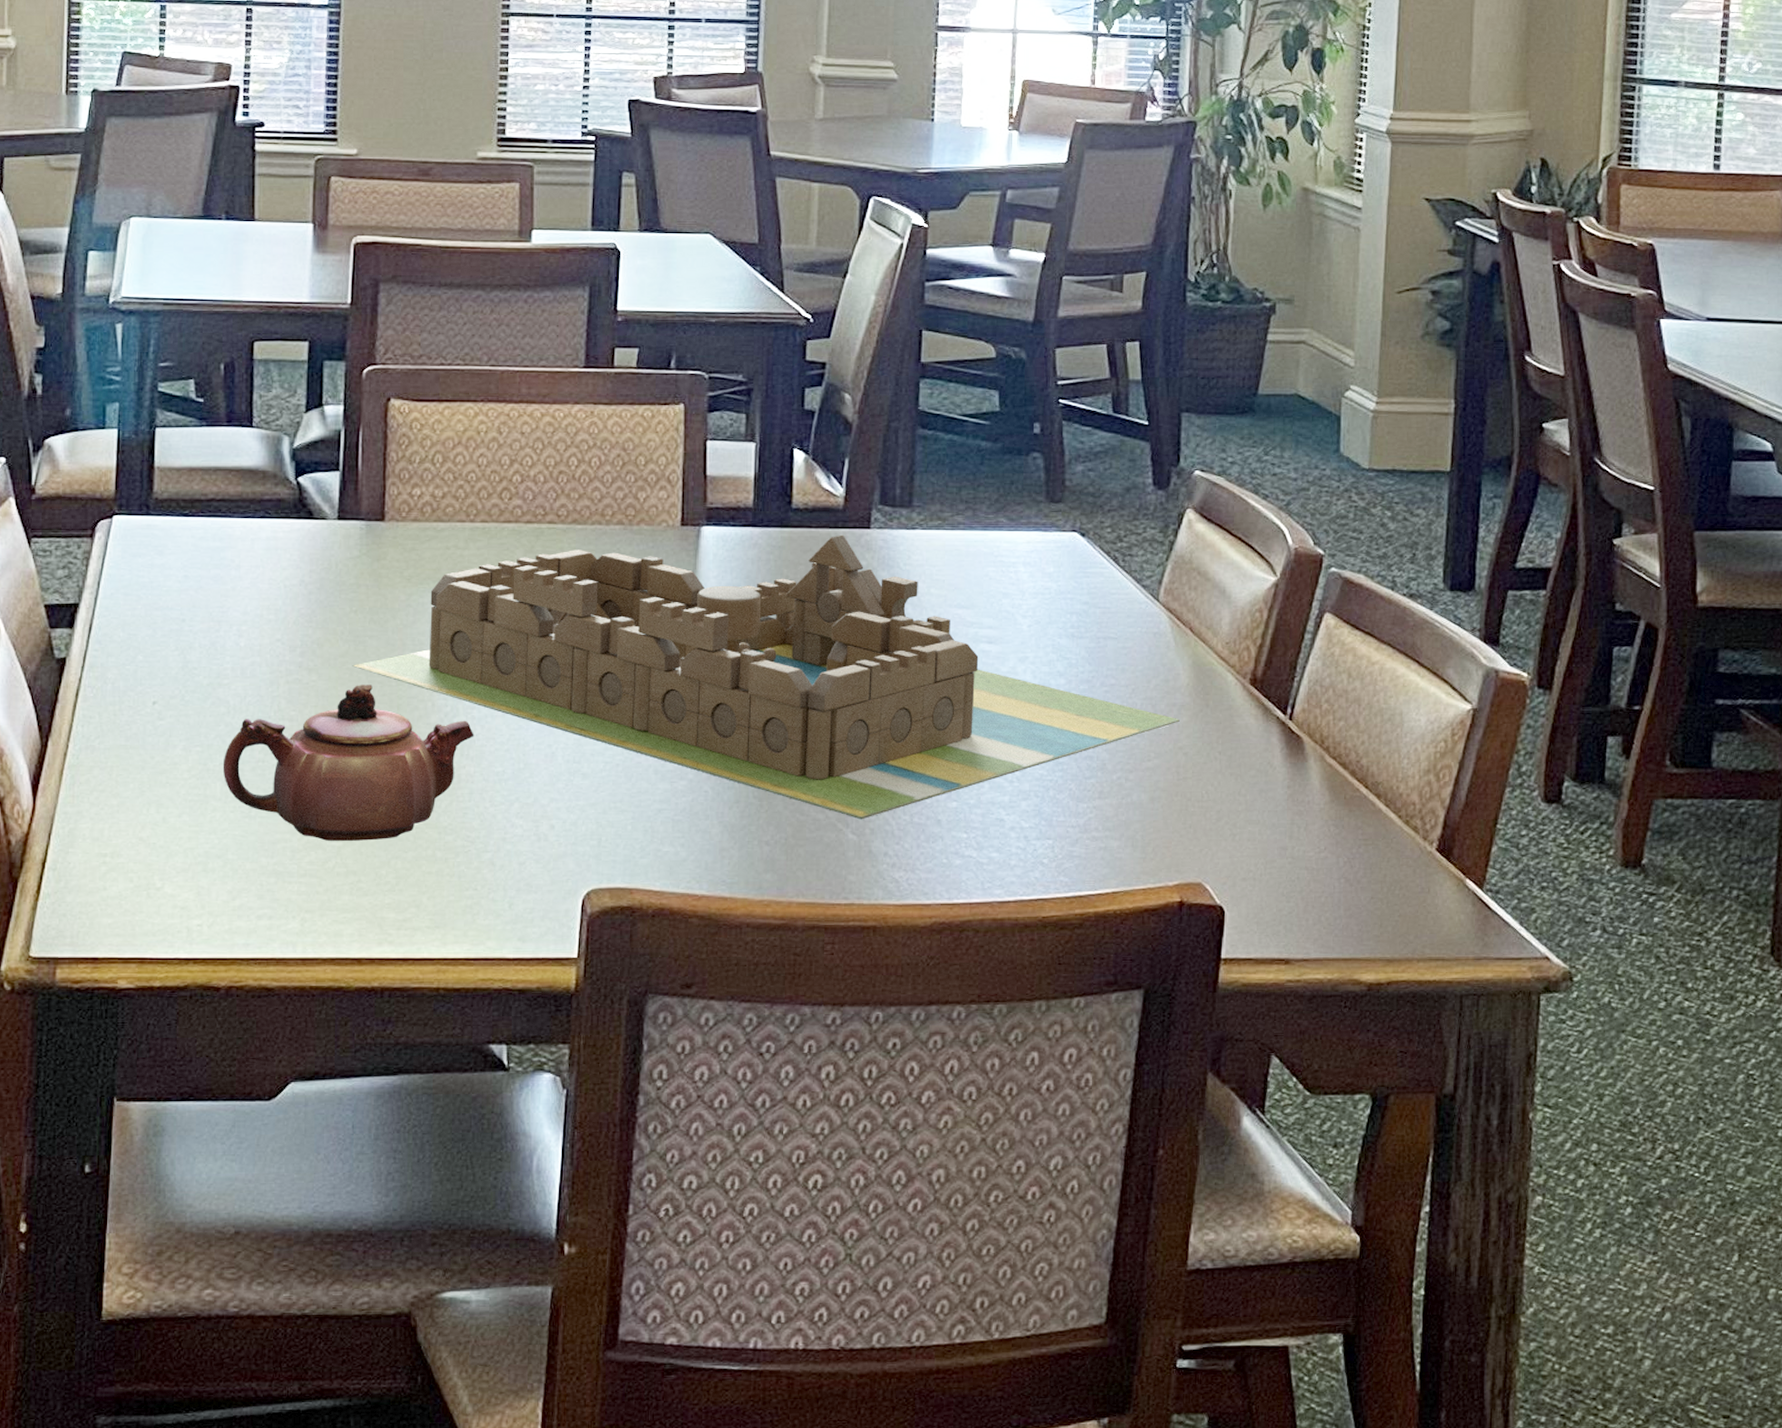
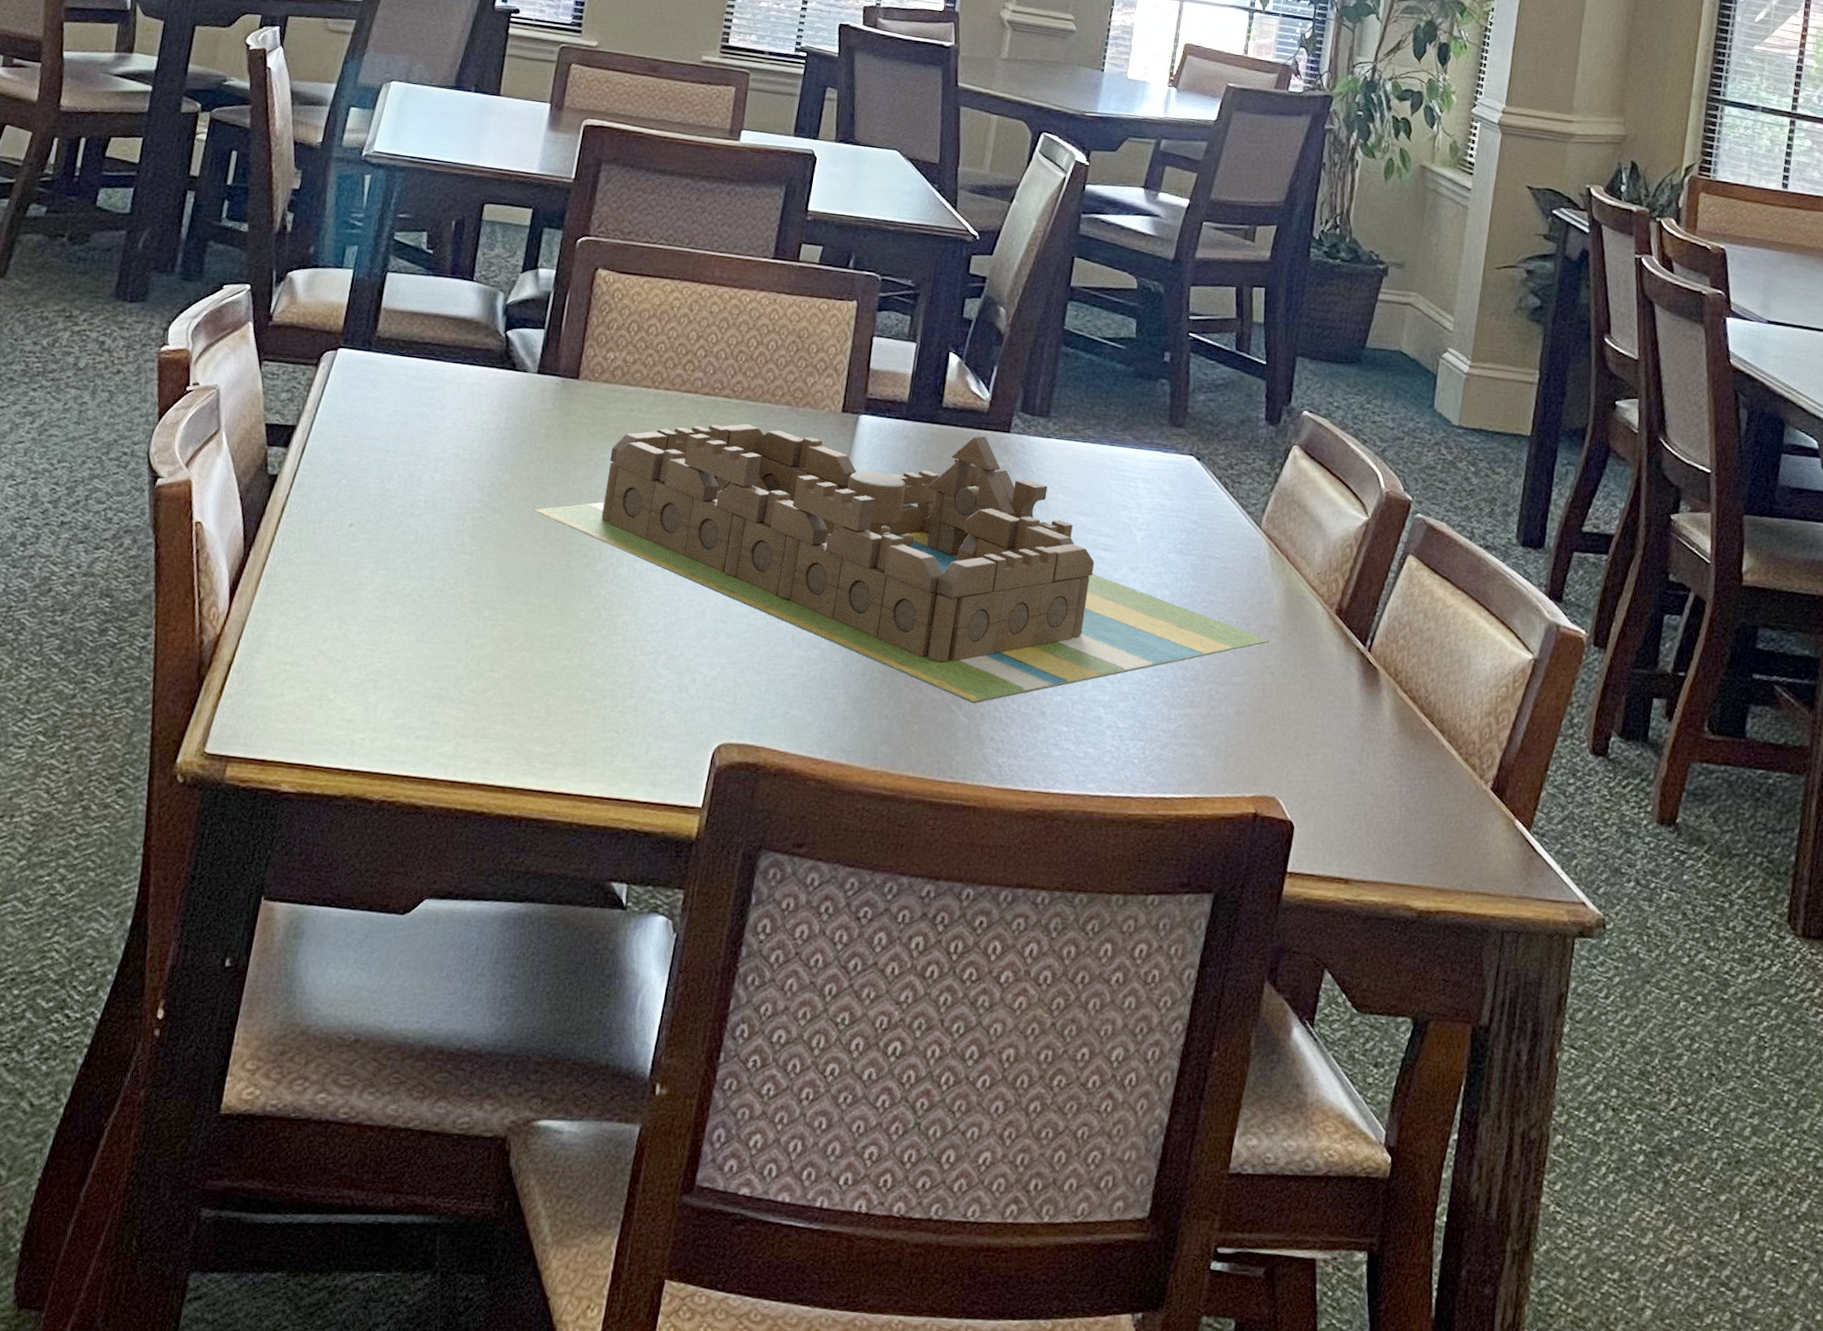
teapot: present [222,685,474,841] -> none [403,528,634,676]

